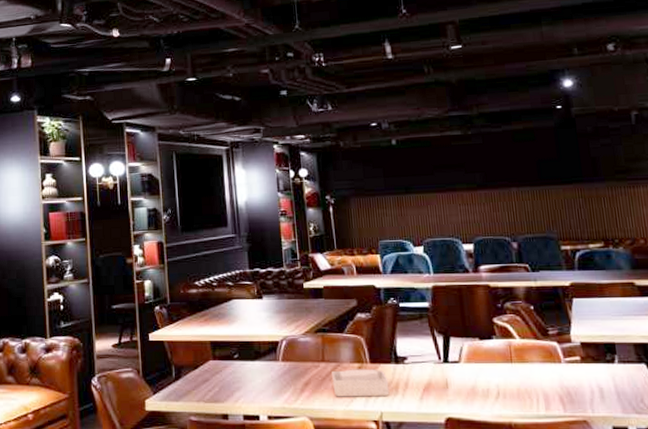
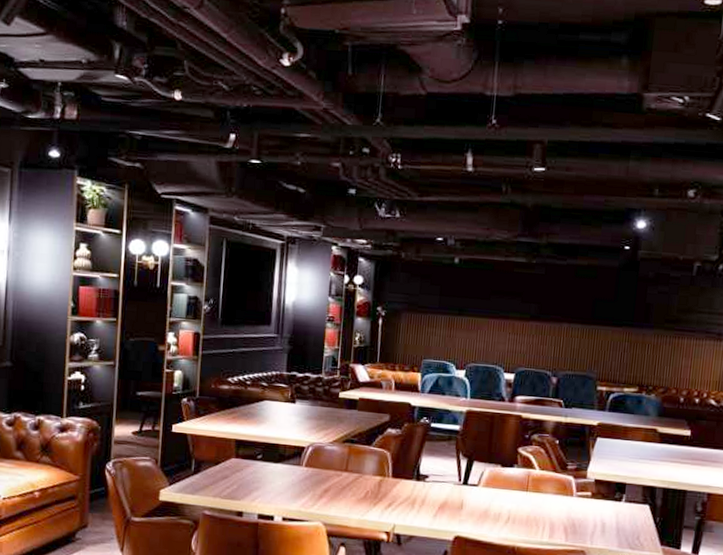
napkin holder: present [332,369,390,397] -> none [351,481,407,511]

